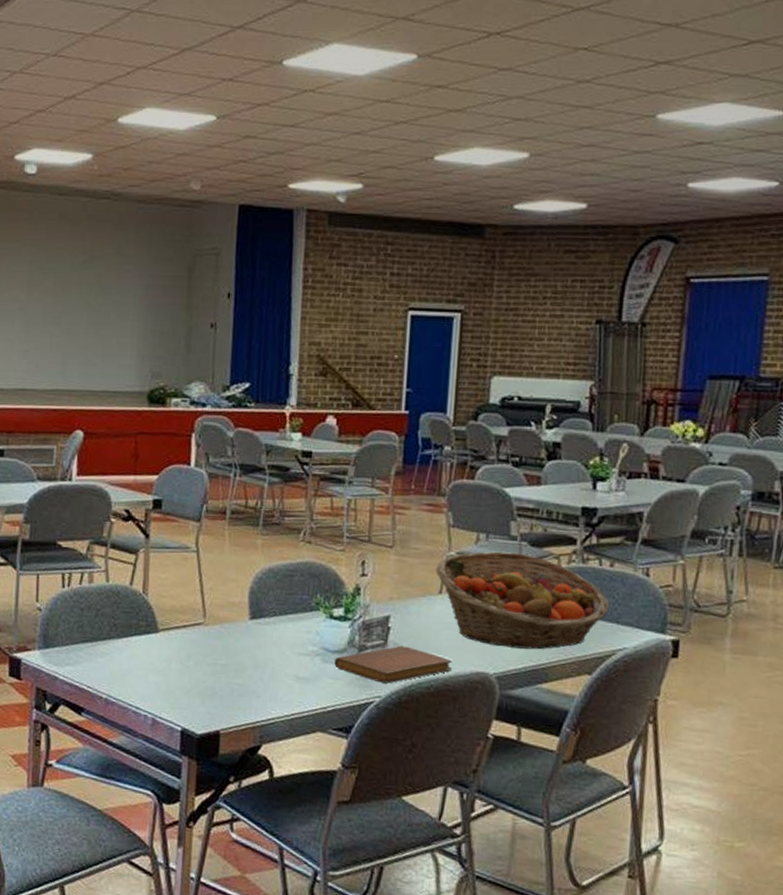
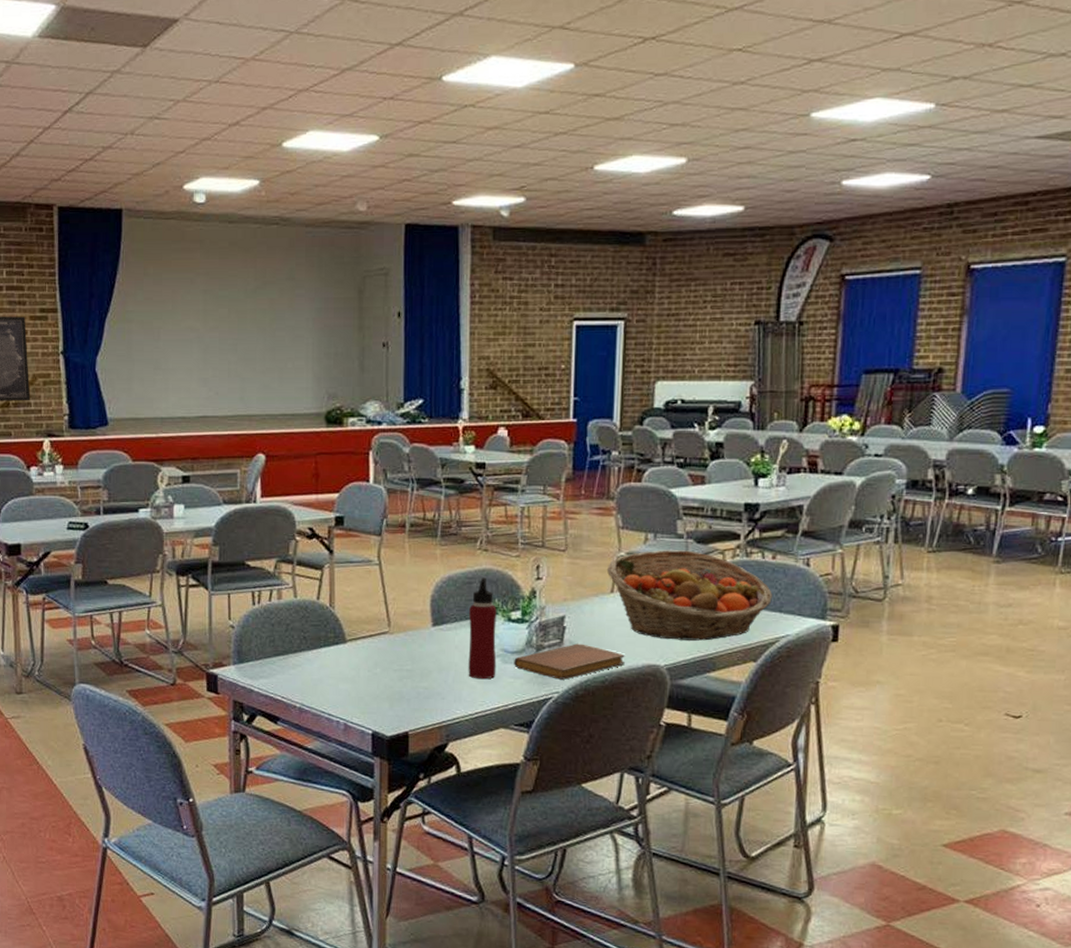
water bottle: none [285,571,318,679] -> present [468,577,497,680]

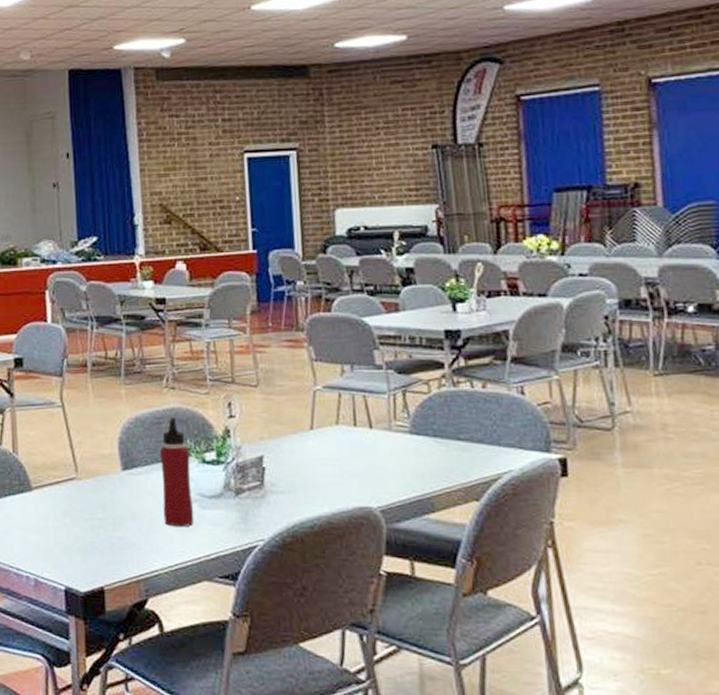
notebook: present [514,643,625,680] -> none [212,485,333,526]
fruit basket: present [606,550,772,641] -> none [303,381,488,479]

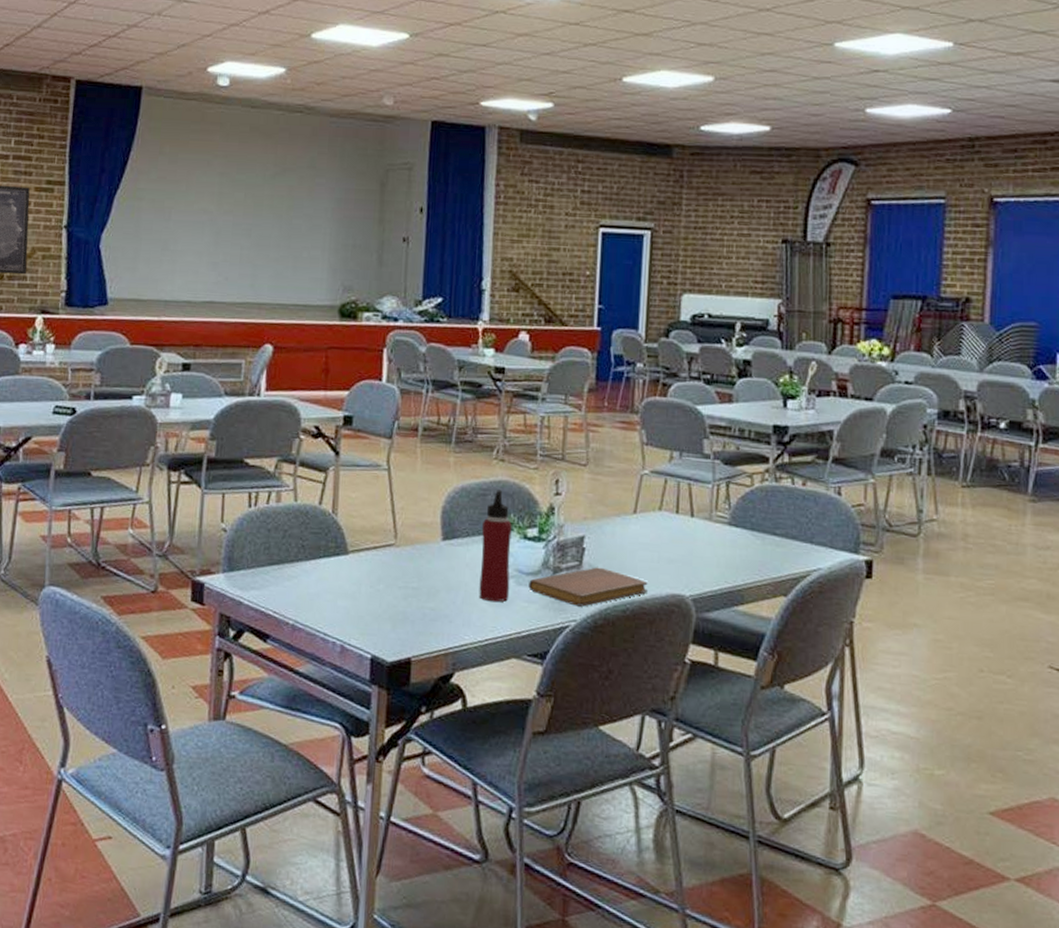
notebook: none [212,485,333,526] -> present [528,567,648,607]

